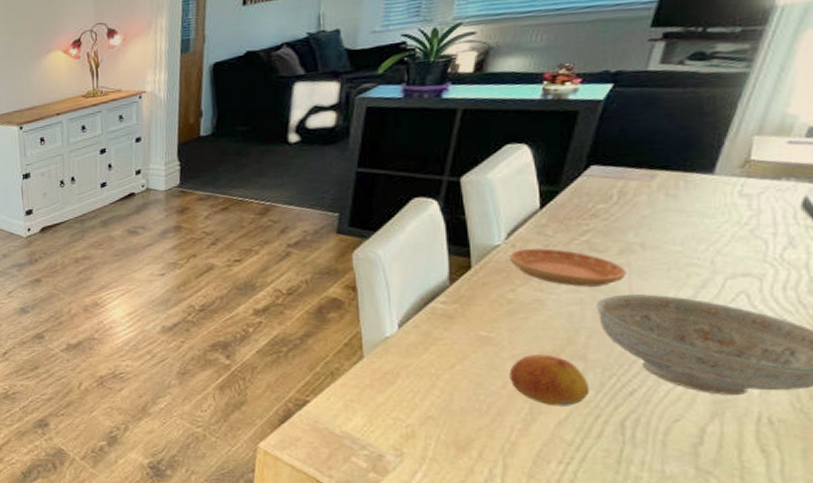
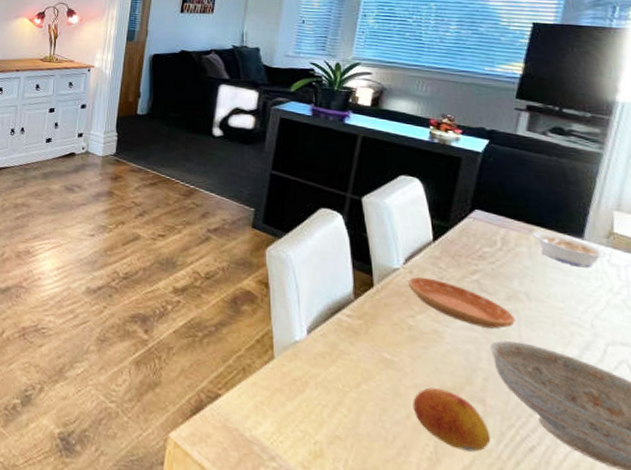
legume: none [656,174,739,205] -> present [533,232,608,268]

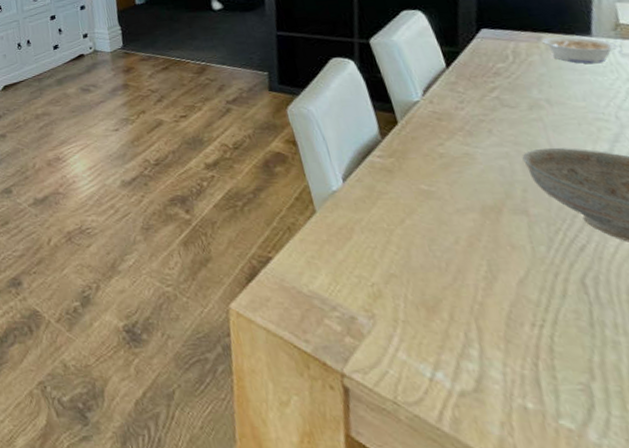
saucer: present [408,276,516,329] -> none [430,104,542,141]
fruit: present [412,387,491,453] -> none [458,208,541,263]

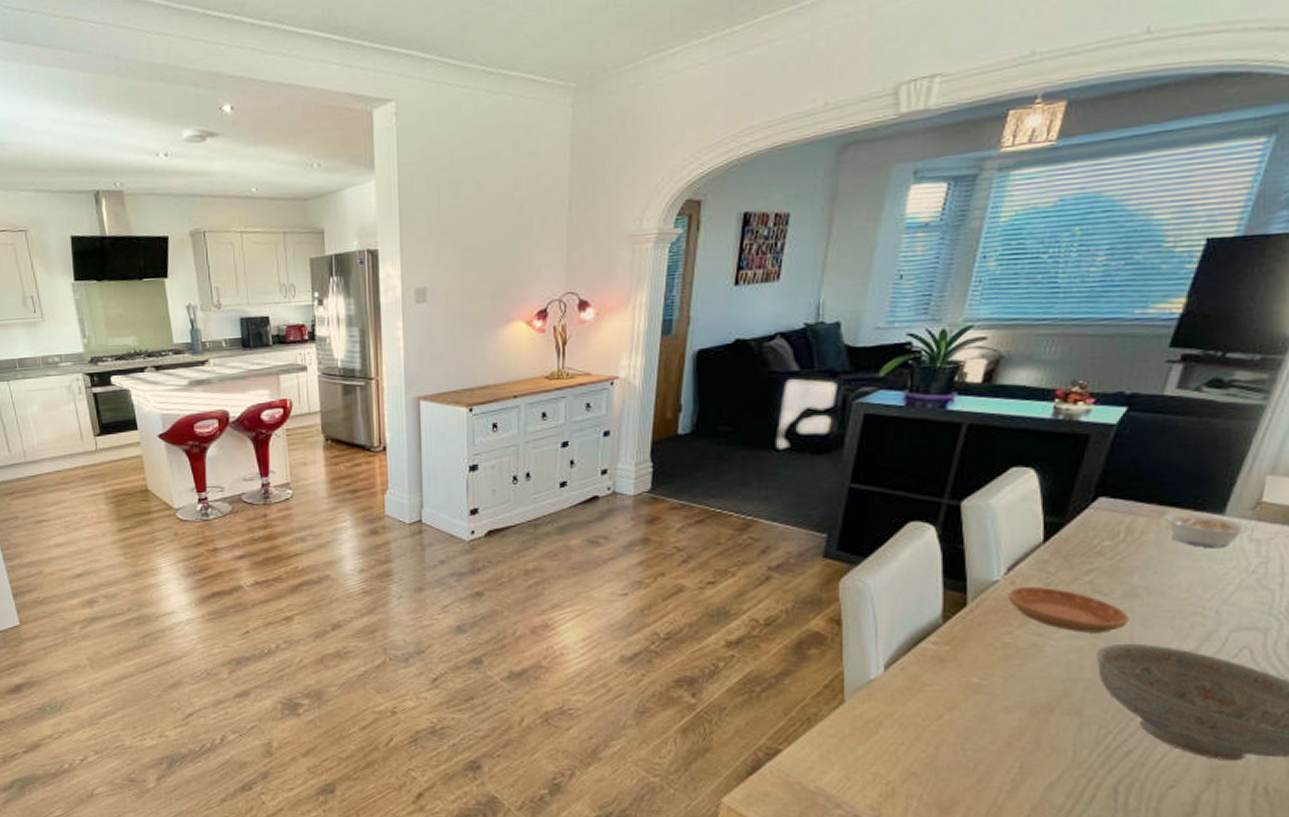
saucer: none [430,104,542,141] -> present [1008,586,1129,633]

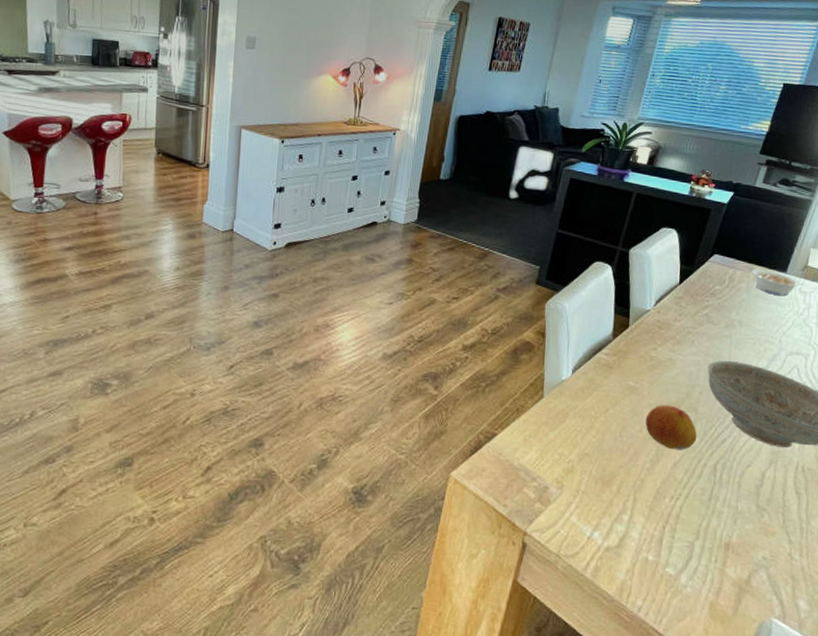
fruit: none [1000,707,1084,767] -> present [645,405,697,450]
saucer: present [1008,586,1129,633] -> none [655,315,729,352]

